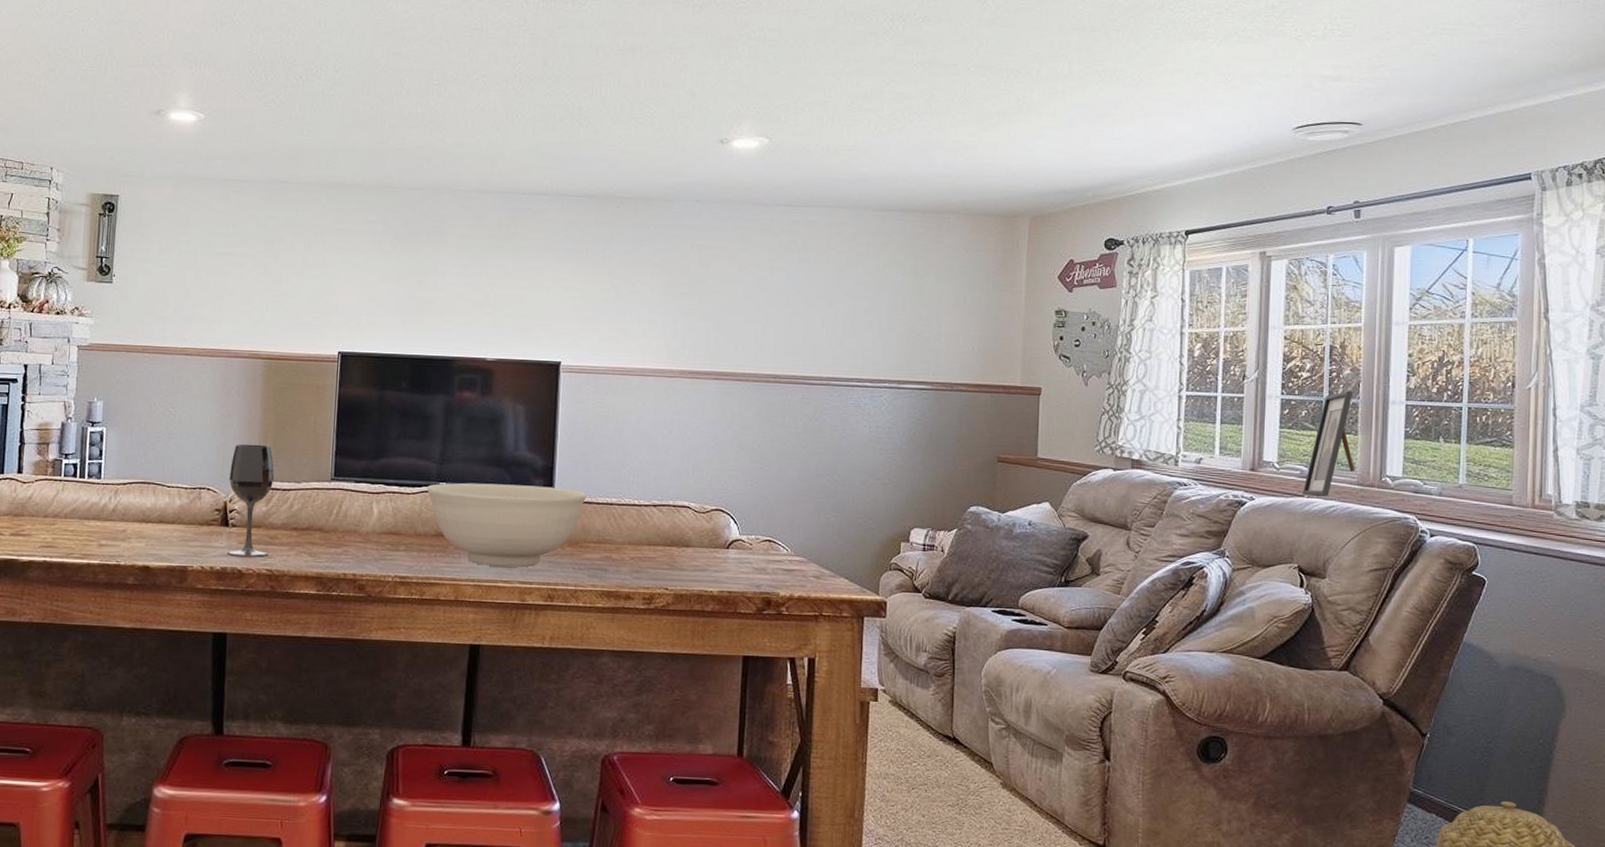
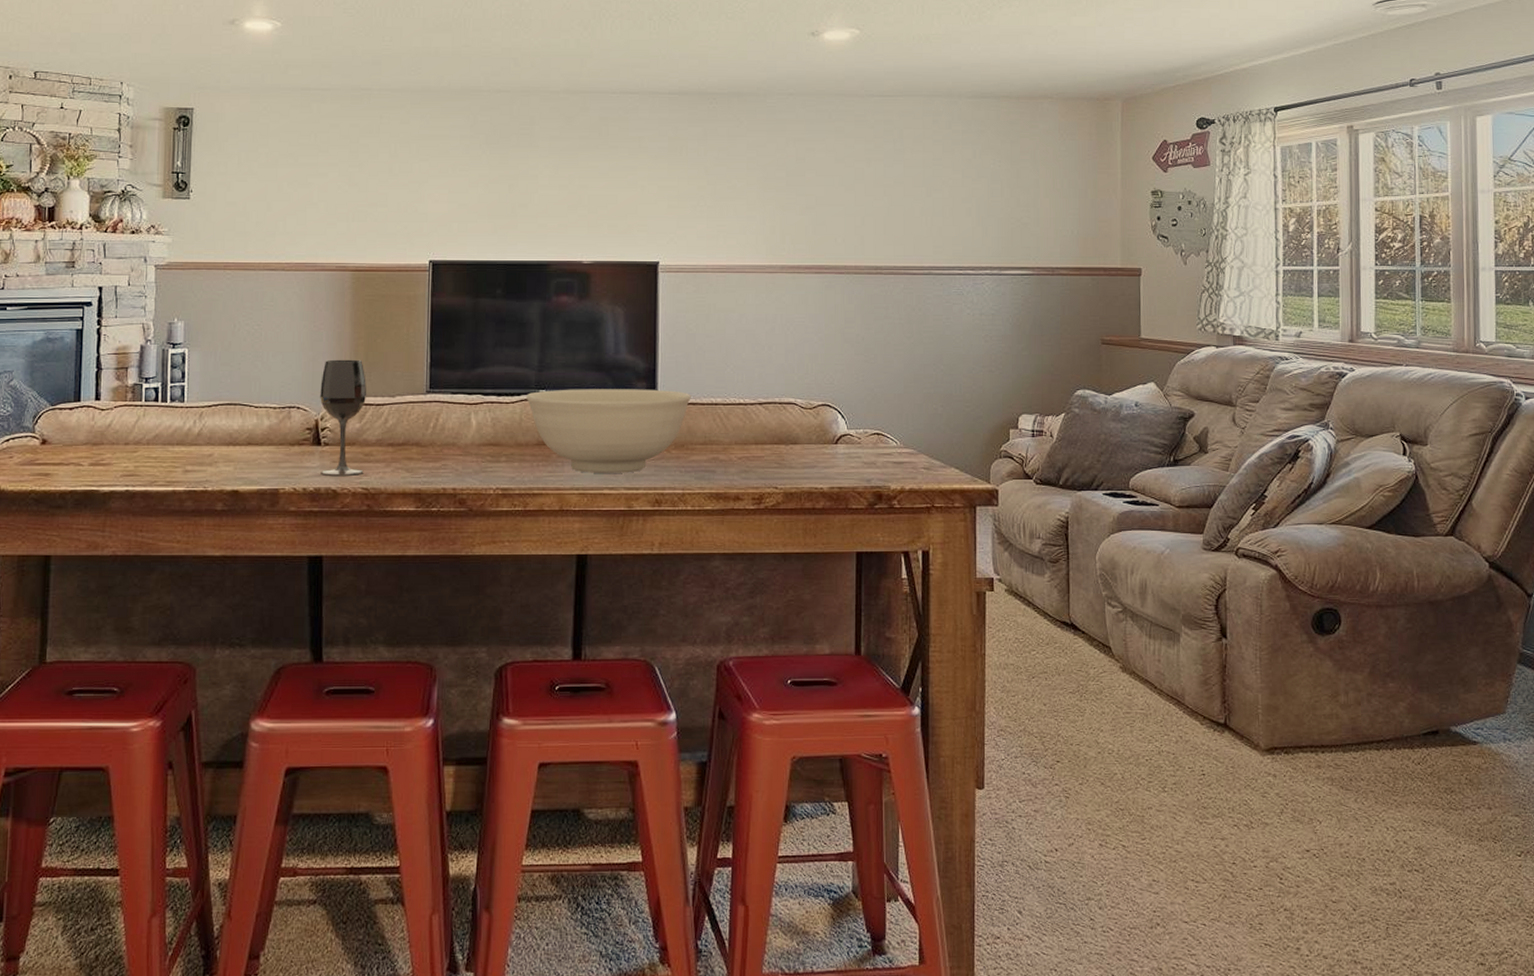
picture frame: present [1303,390,1356,497] -> none [1401,259,1450,366]

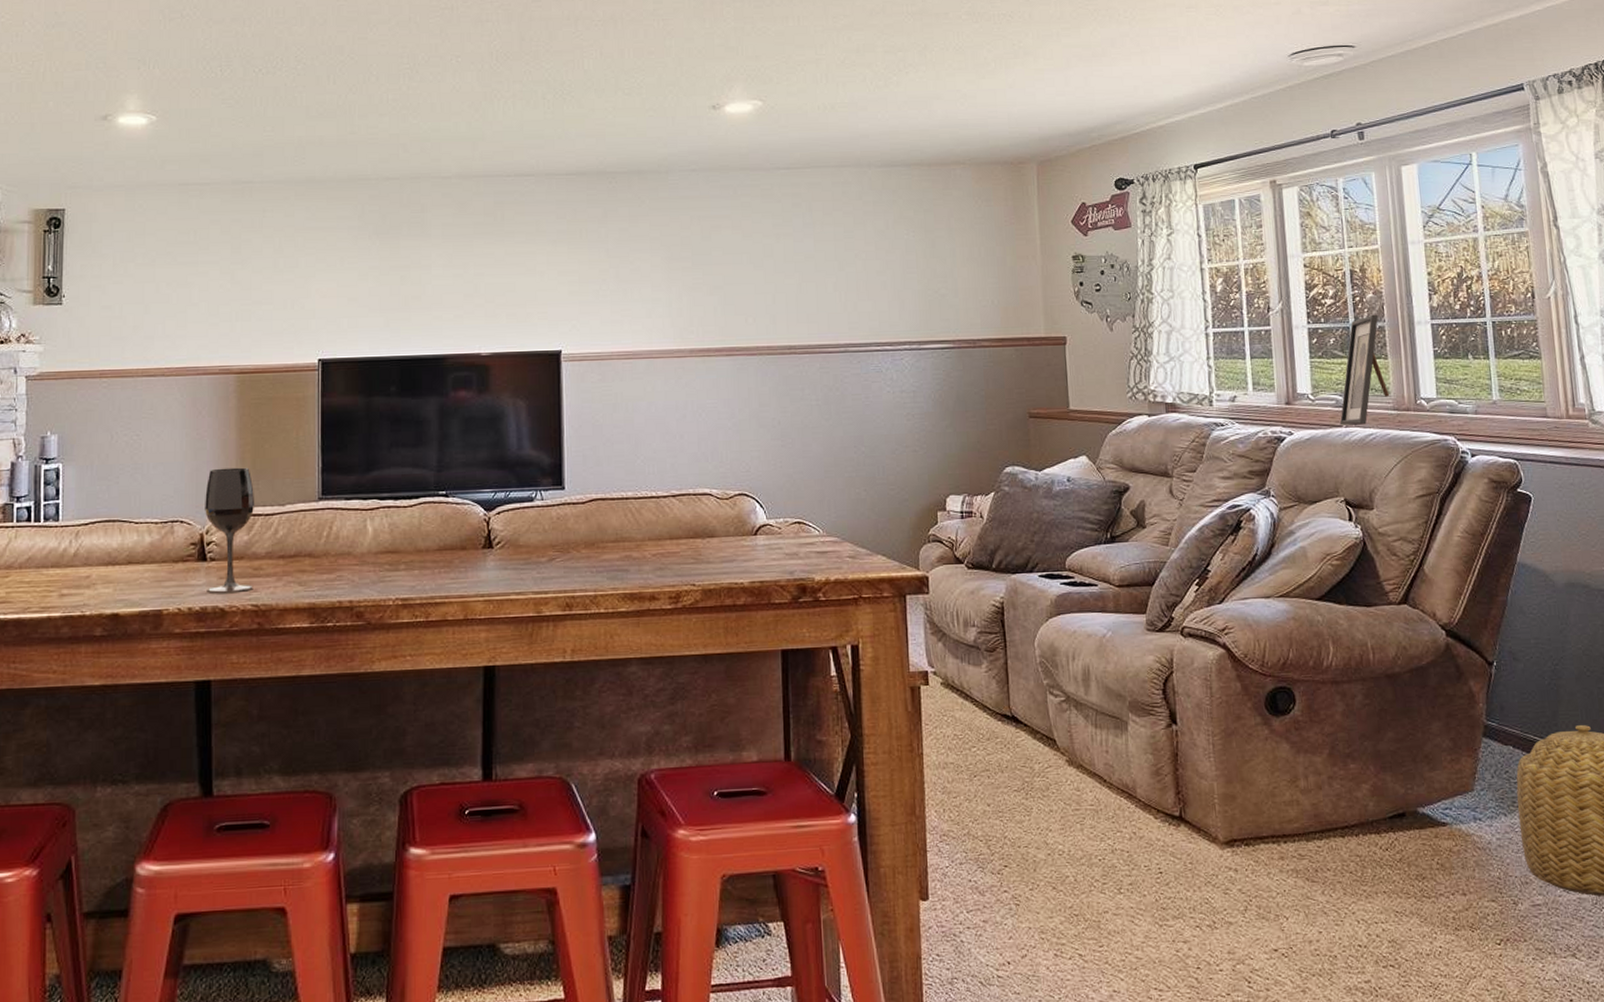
bowl: present [527,389,691,473] -> none [426,485,600,578]
picture frame: none [1401,259,1450,366] -> present [1340,314,1390,427]

